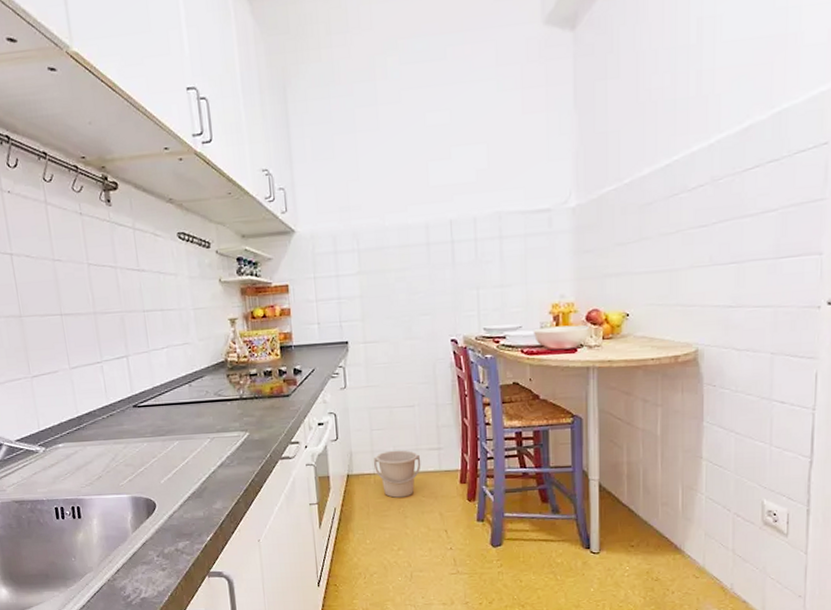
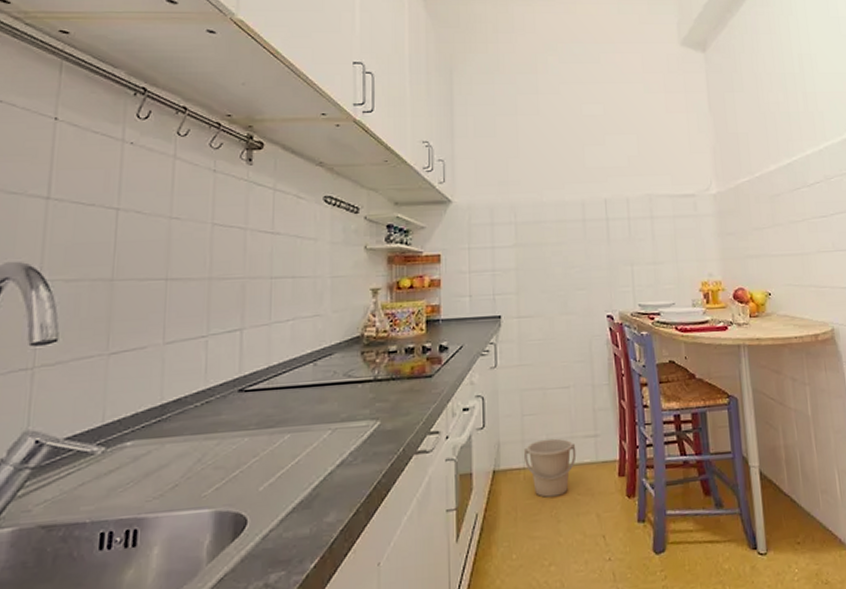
bowl: present [532,325,589,351] -> none [685,303,737,328]

